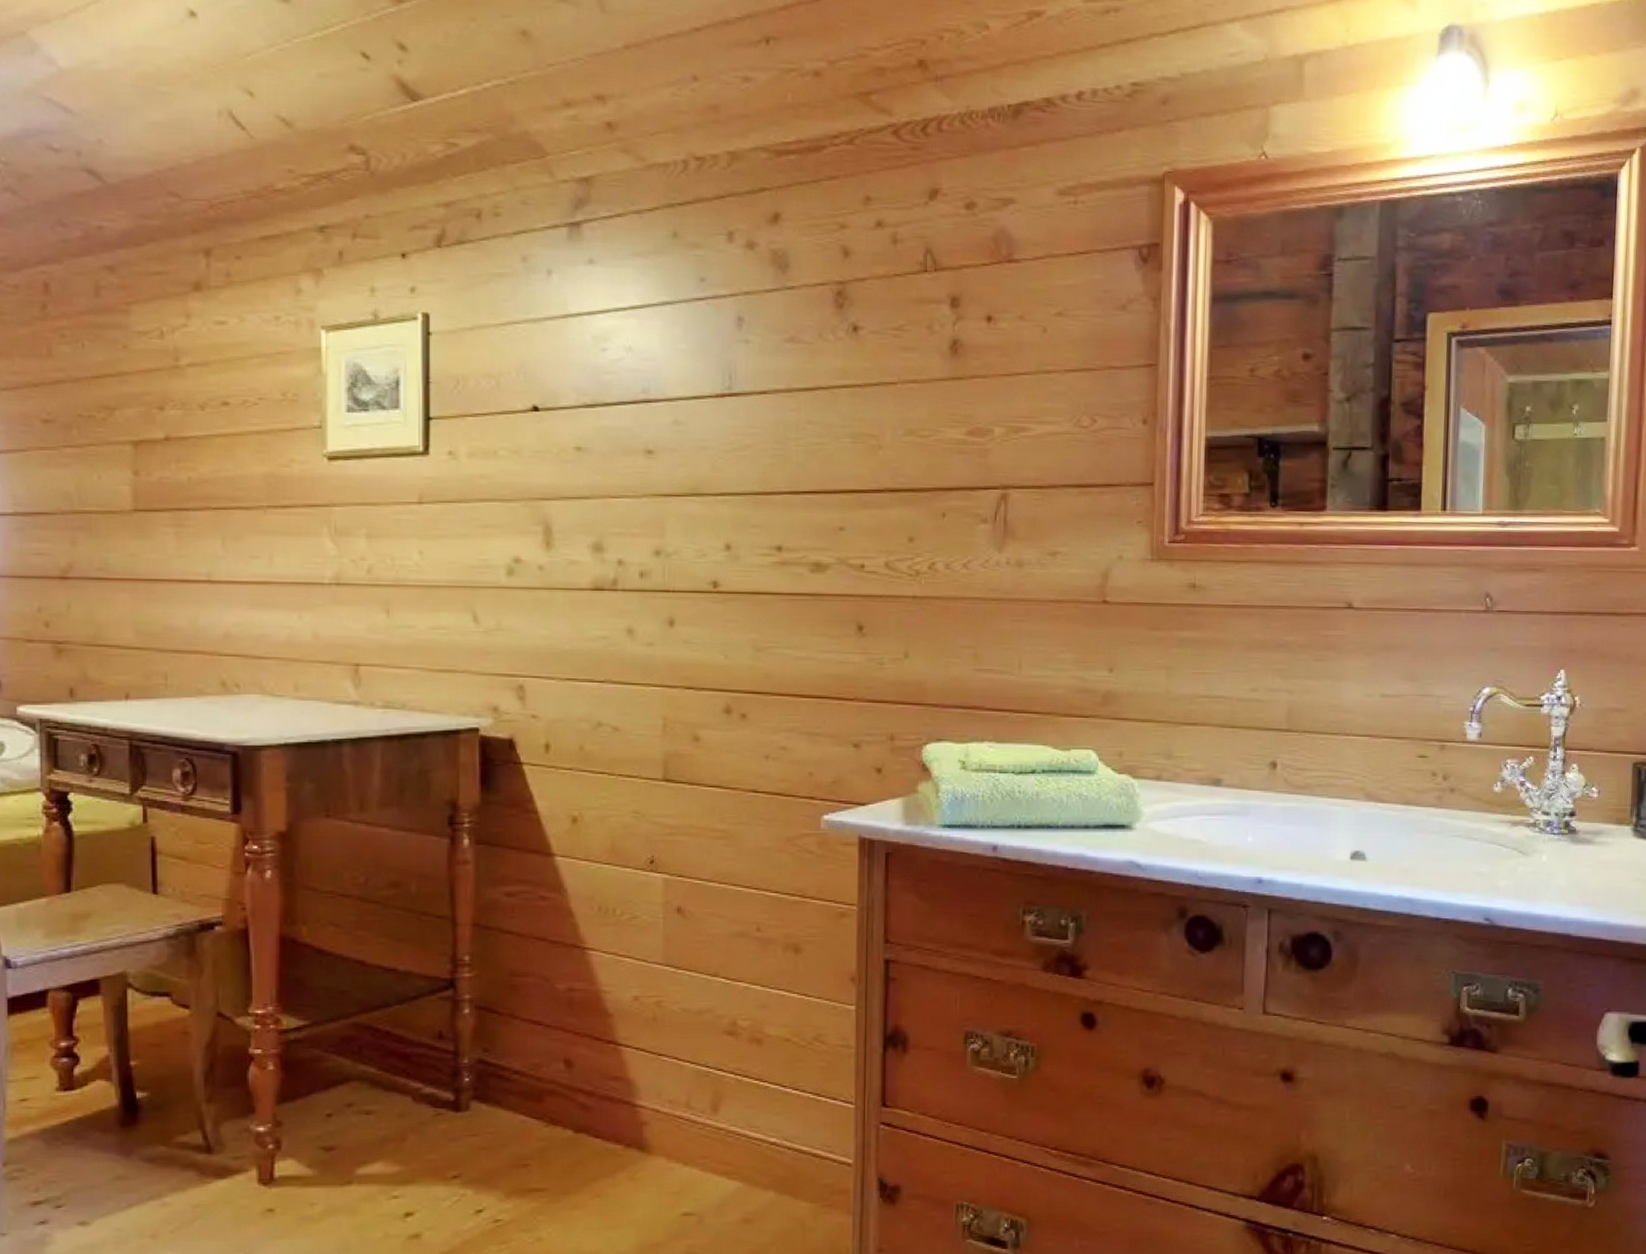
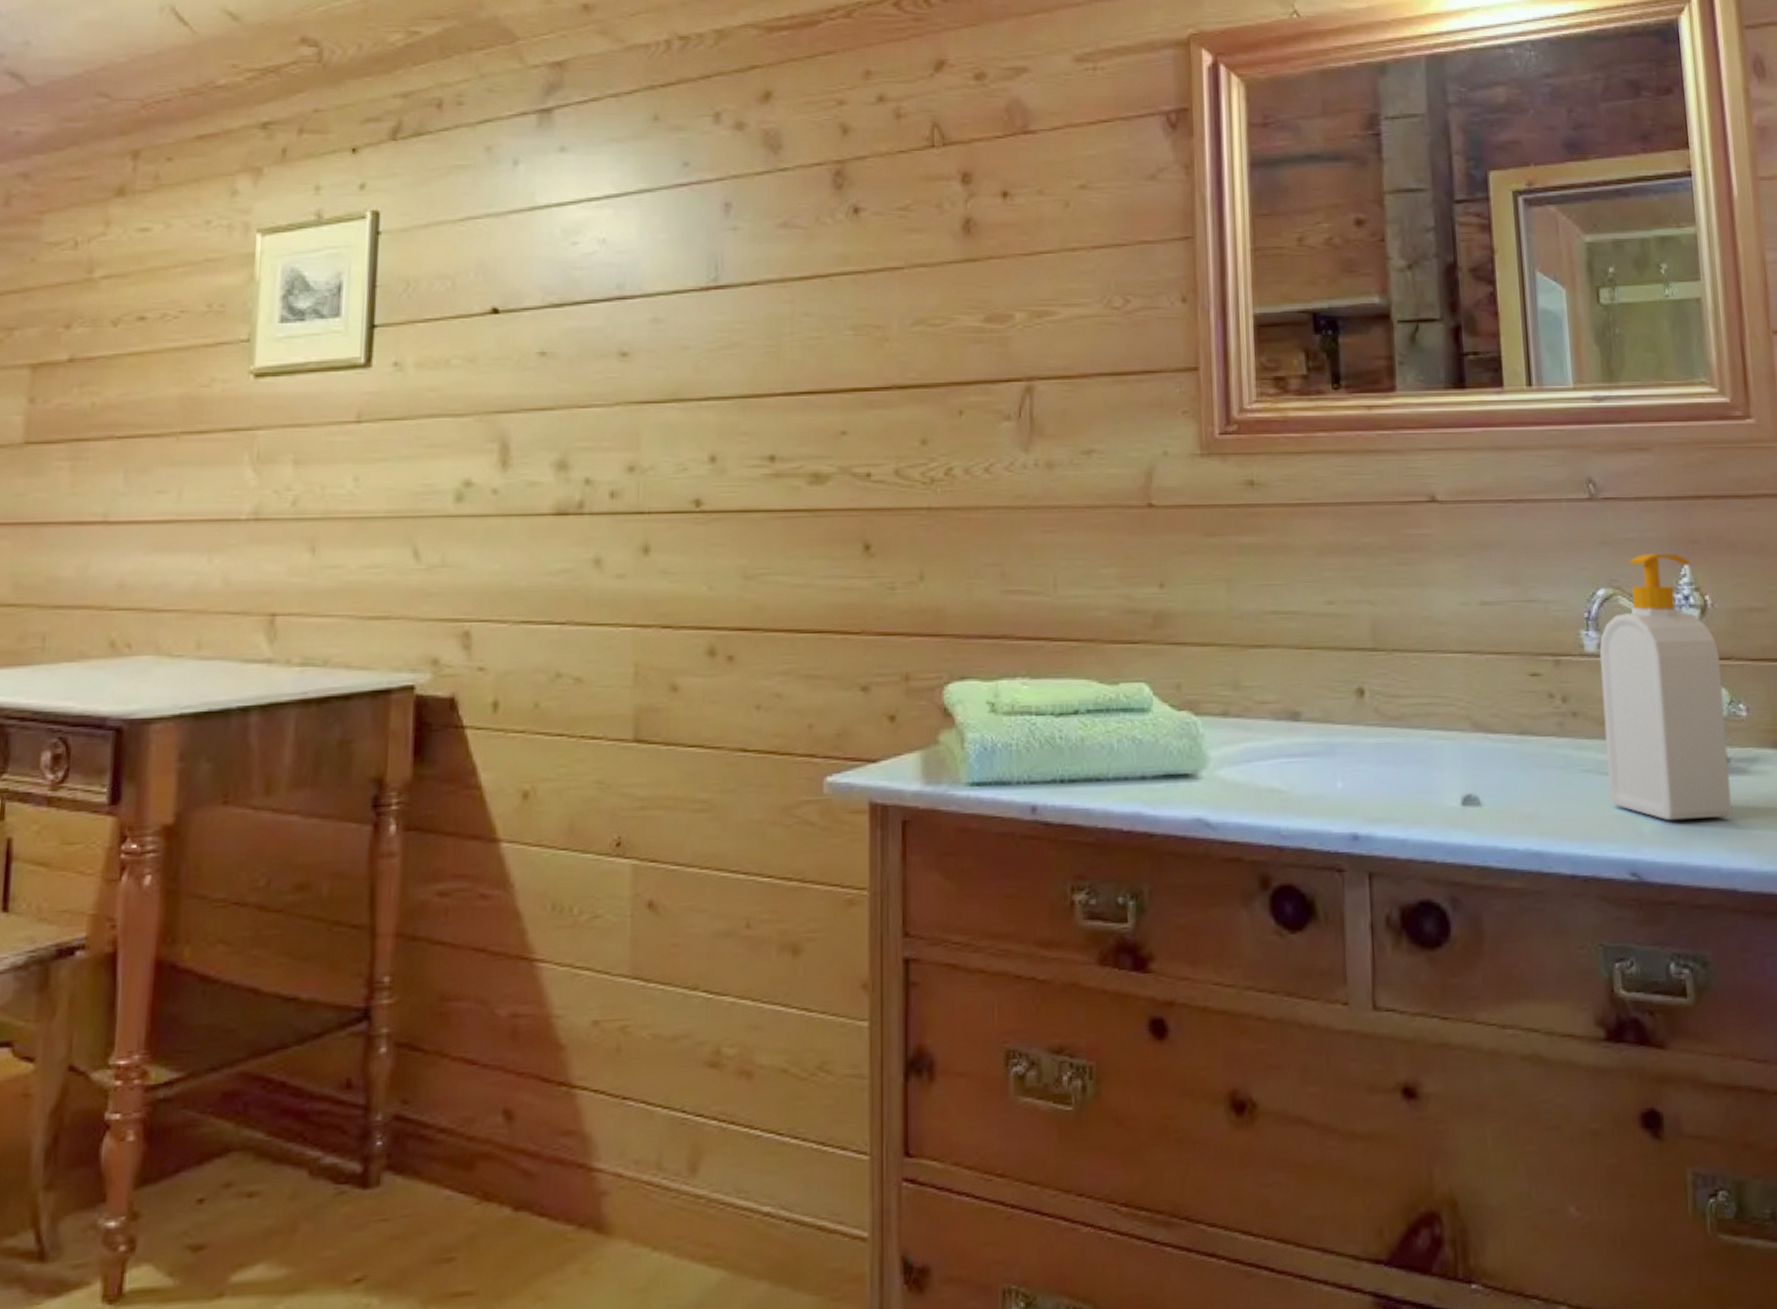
soap bottle: none [1474,659,1581,879] -> present [1599,552,1732,821]

